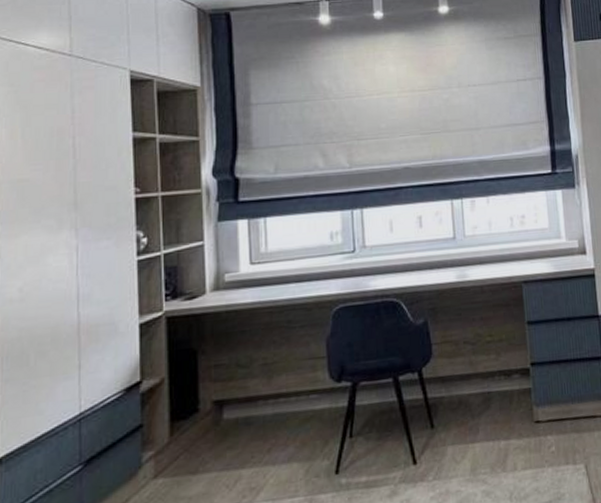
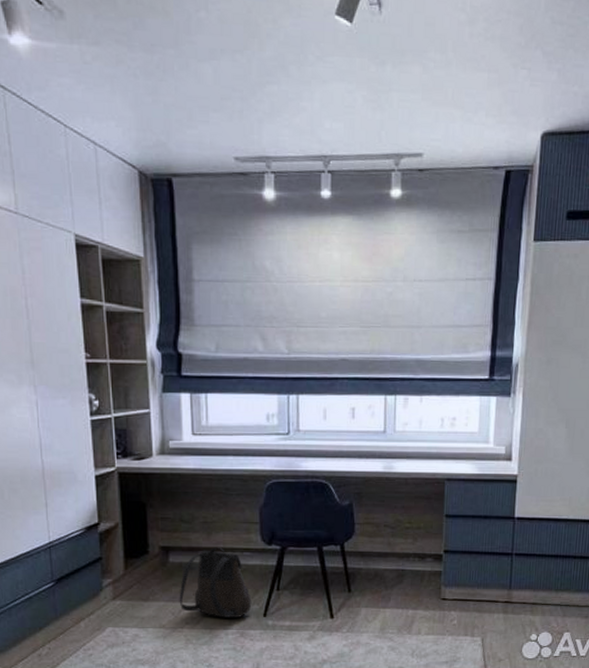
backpack: none [234,392,321,483] -> present [179,547,252,617]

